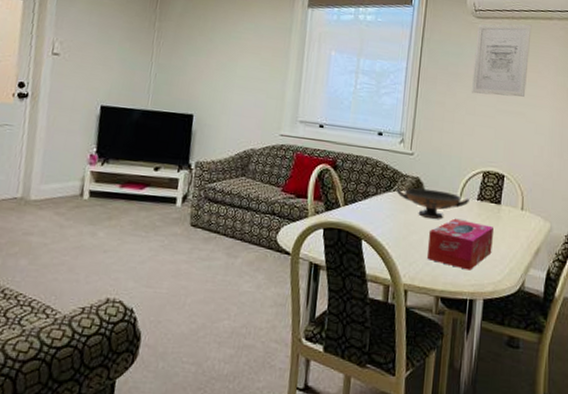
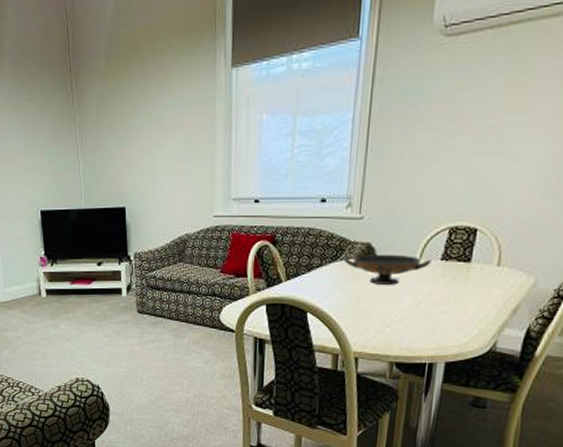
tissue box: present [426,218,493,271] -> none [379,282,460,335]
wall art: present [472,24,532,97] -> none [437,29,528,137]

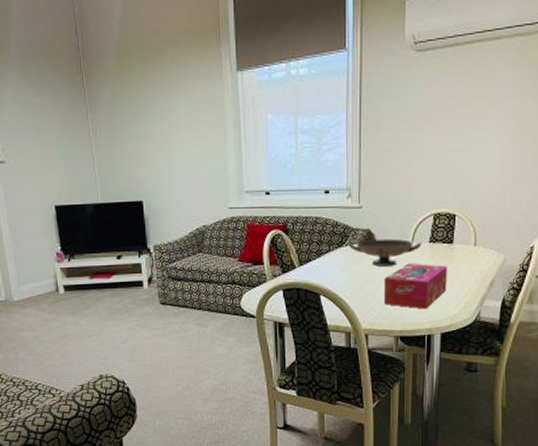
tissue box: none [379,282,460,335] -> present [383,263,447,309]

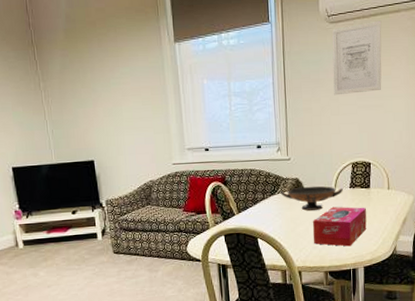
wall art: none [417,49,478,136] -> present [332,20,382,96]

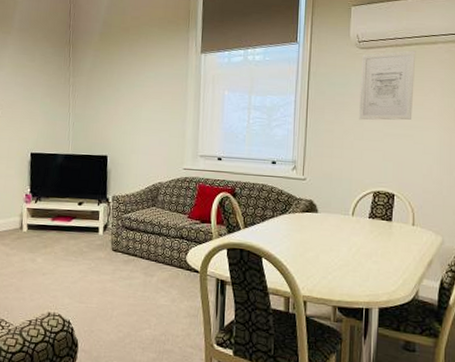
decorative bowl: present [280,185,343,211] -> none [291,209,361,237]
tissue box: present [313,206,367,247] -> none [323,235,386,282]

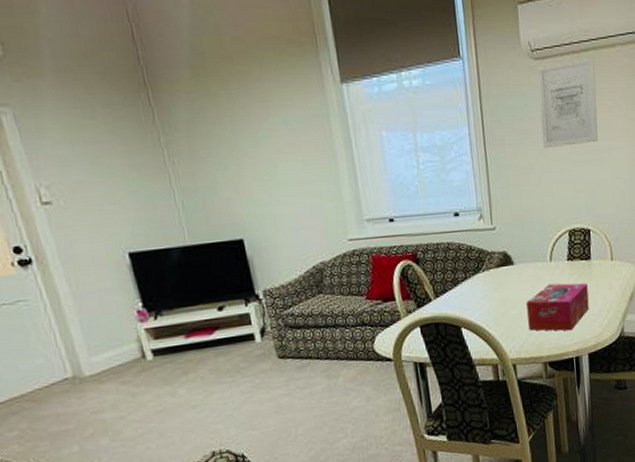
tissue box: none [323,235,386,282] -> present [526,283,589,331]

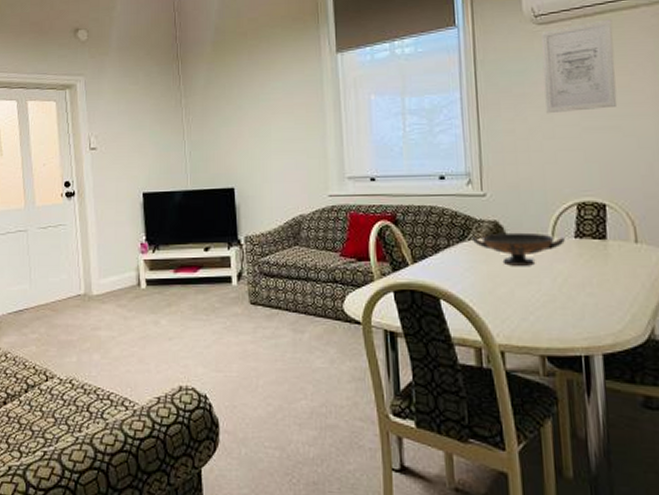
decorative bowl: none [485,259,560,291] -> present [471,232,565,266]
tissue box: present [526,283,589,331] -> none [521,262,605,322]

